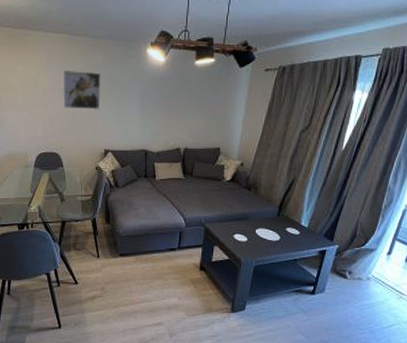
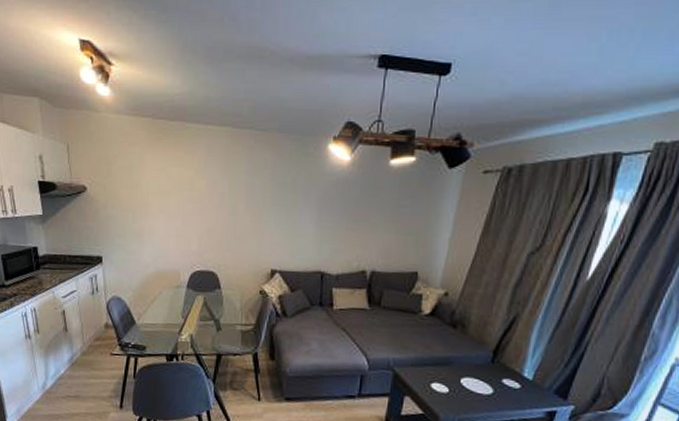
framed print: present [62,70,102,110] -> none [222,172,271,221]

